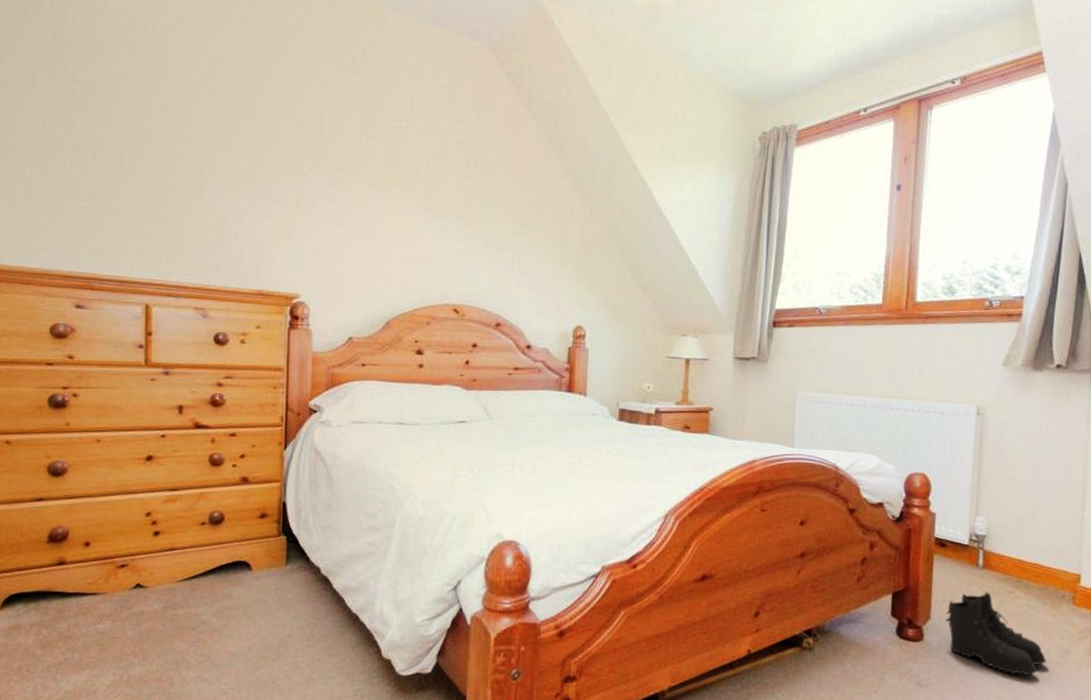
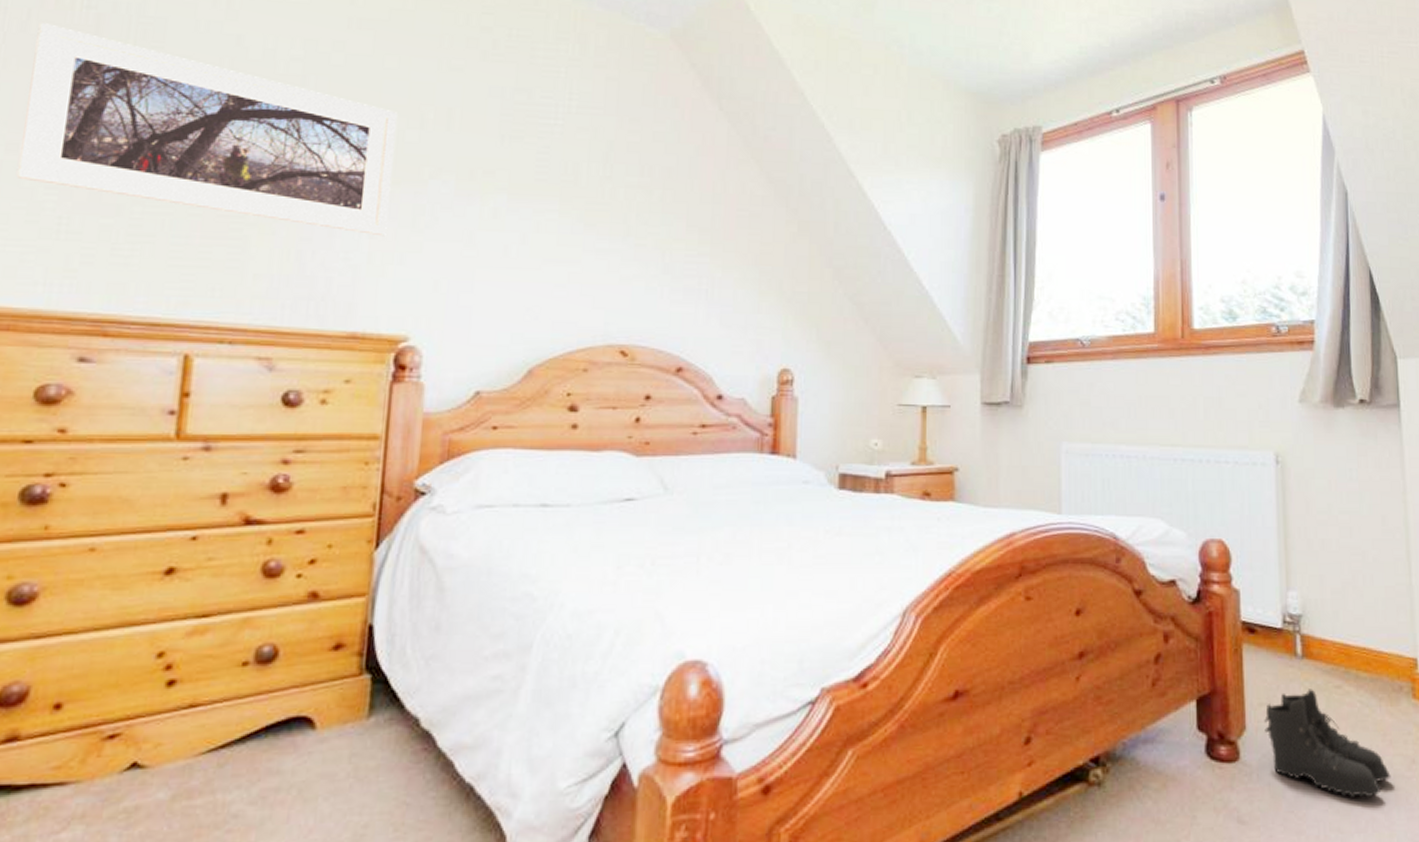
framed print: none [20,47,282,217] -> present [16,23,397,237]

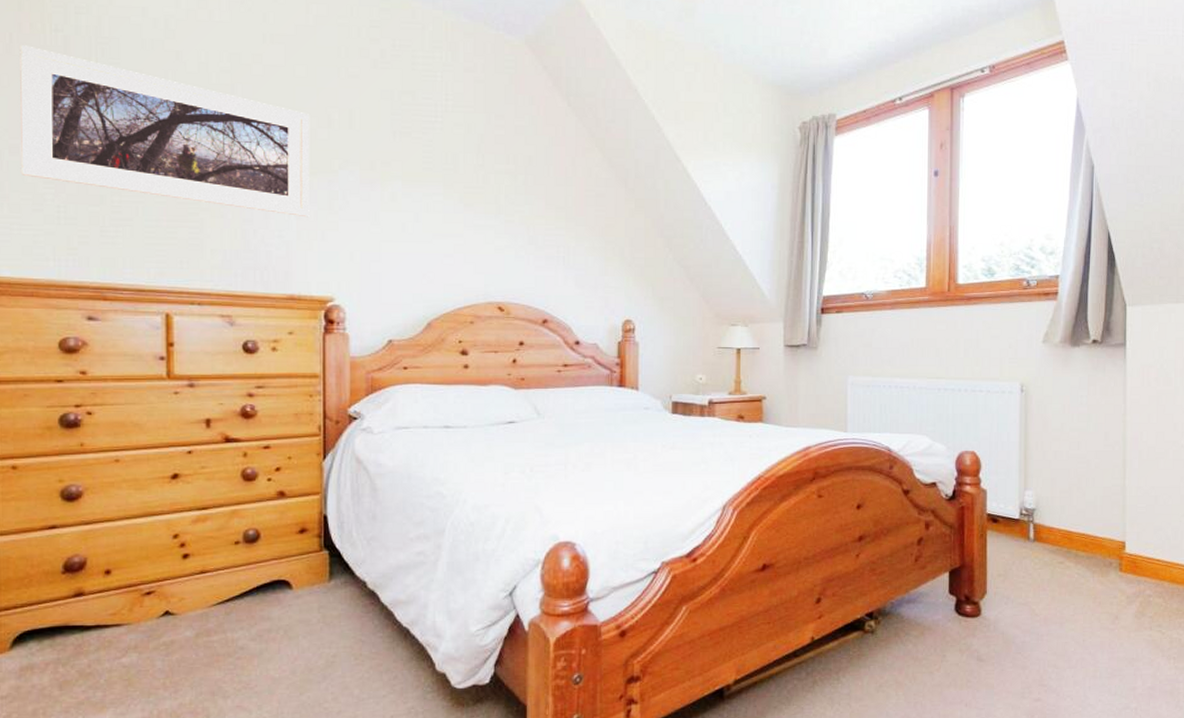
boots: present [1264,689,1391,797] -> none [1001,564,1098,643]

